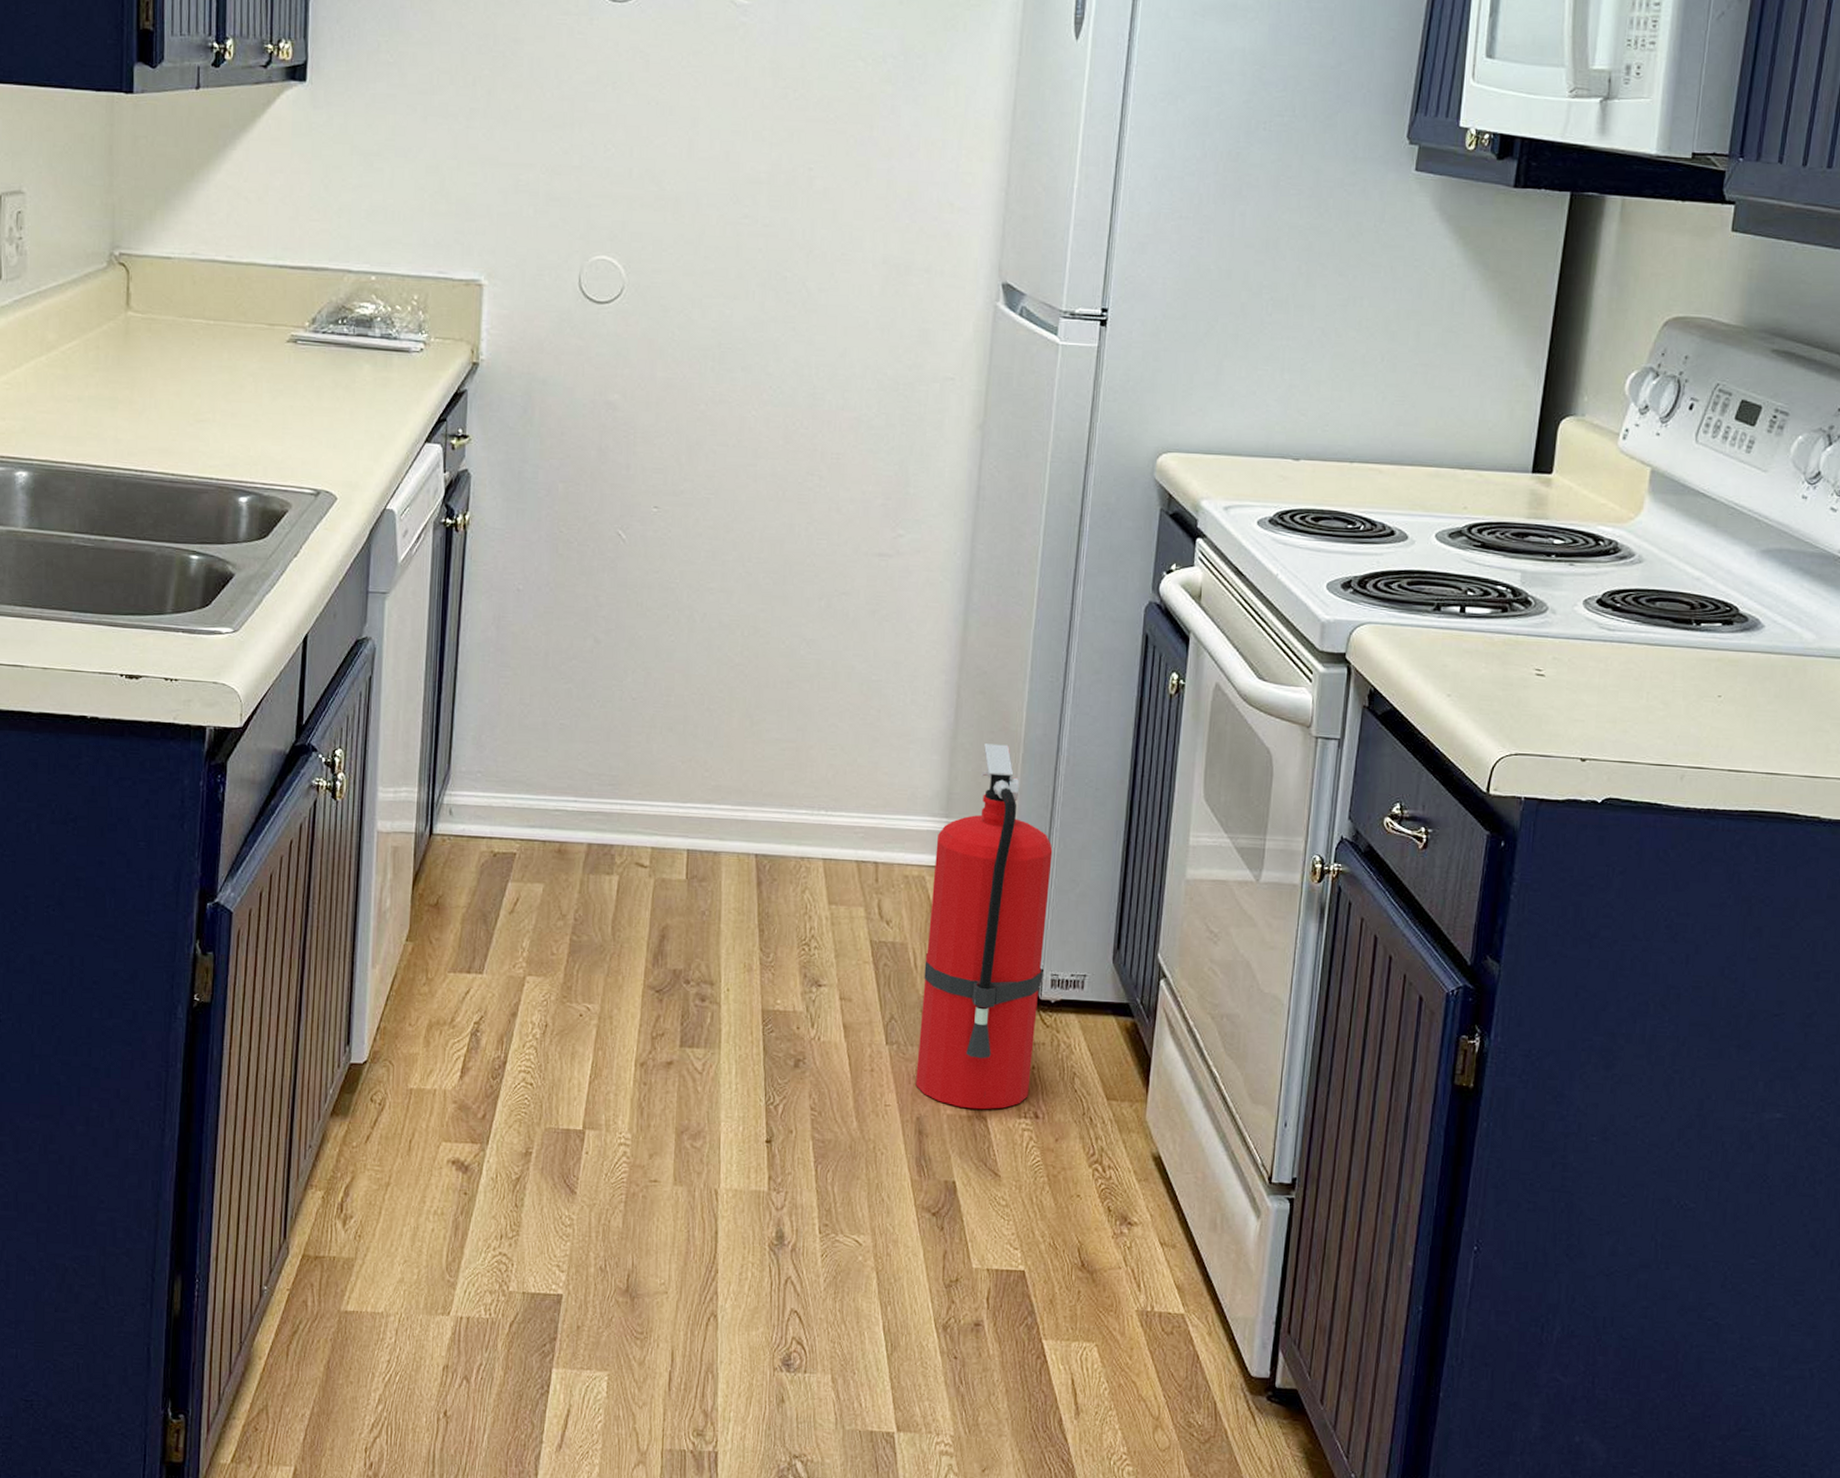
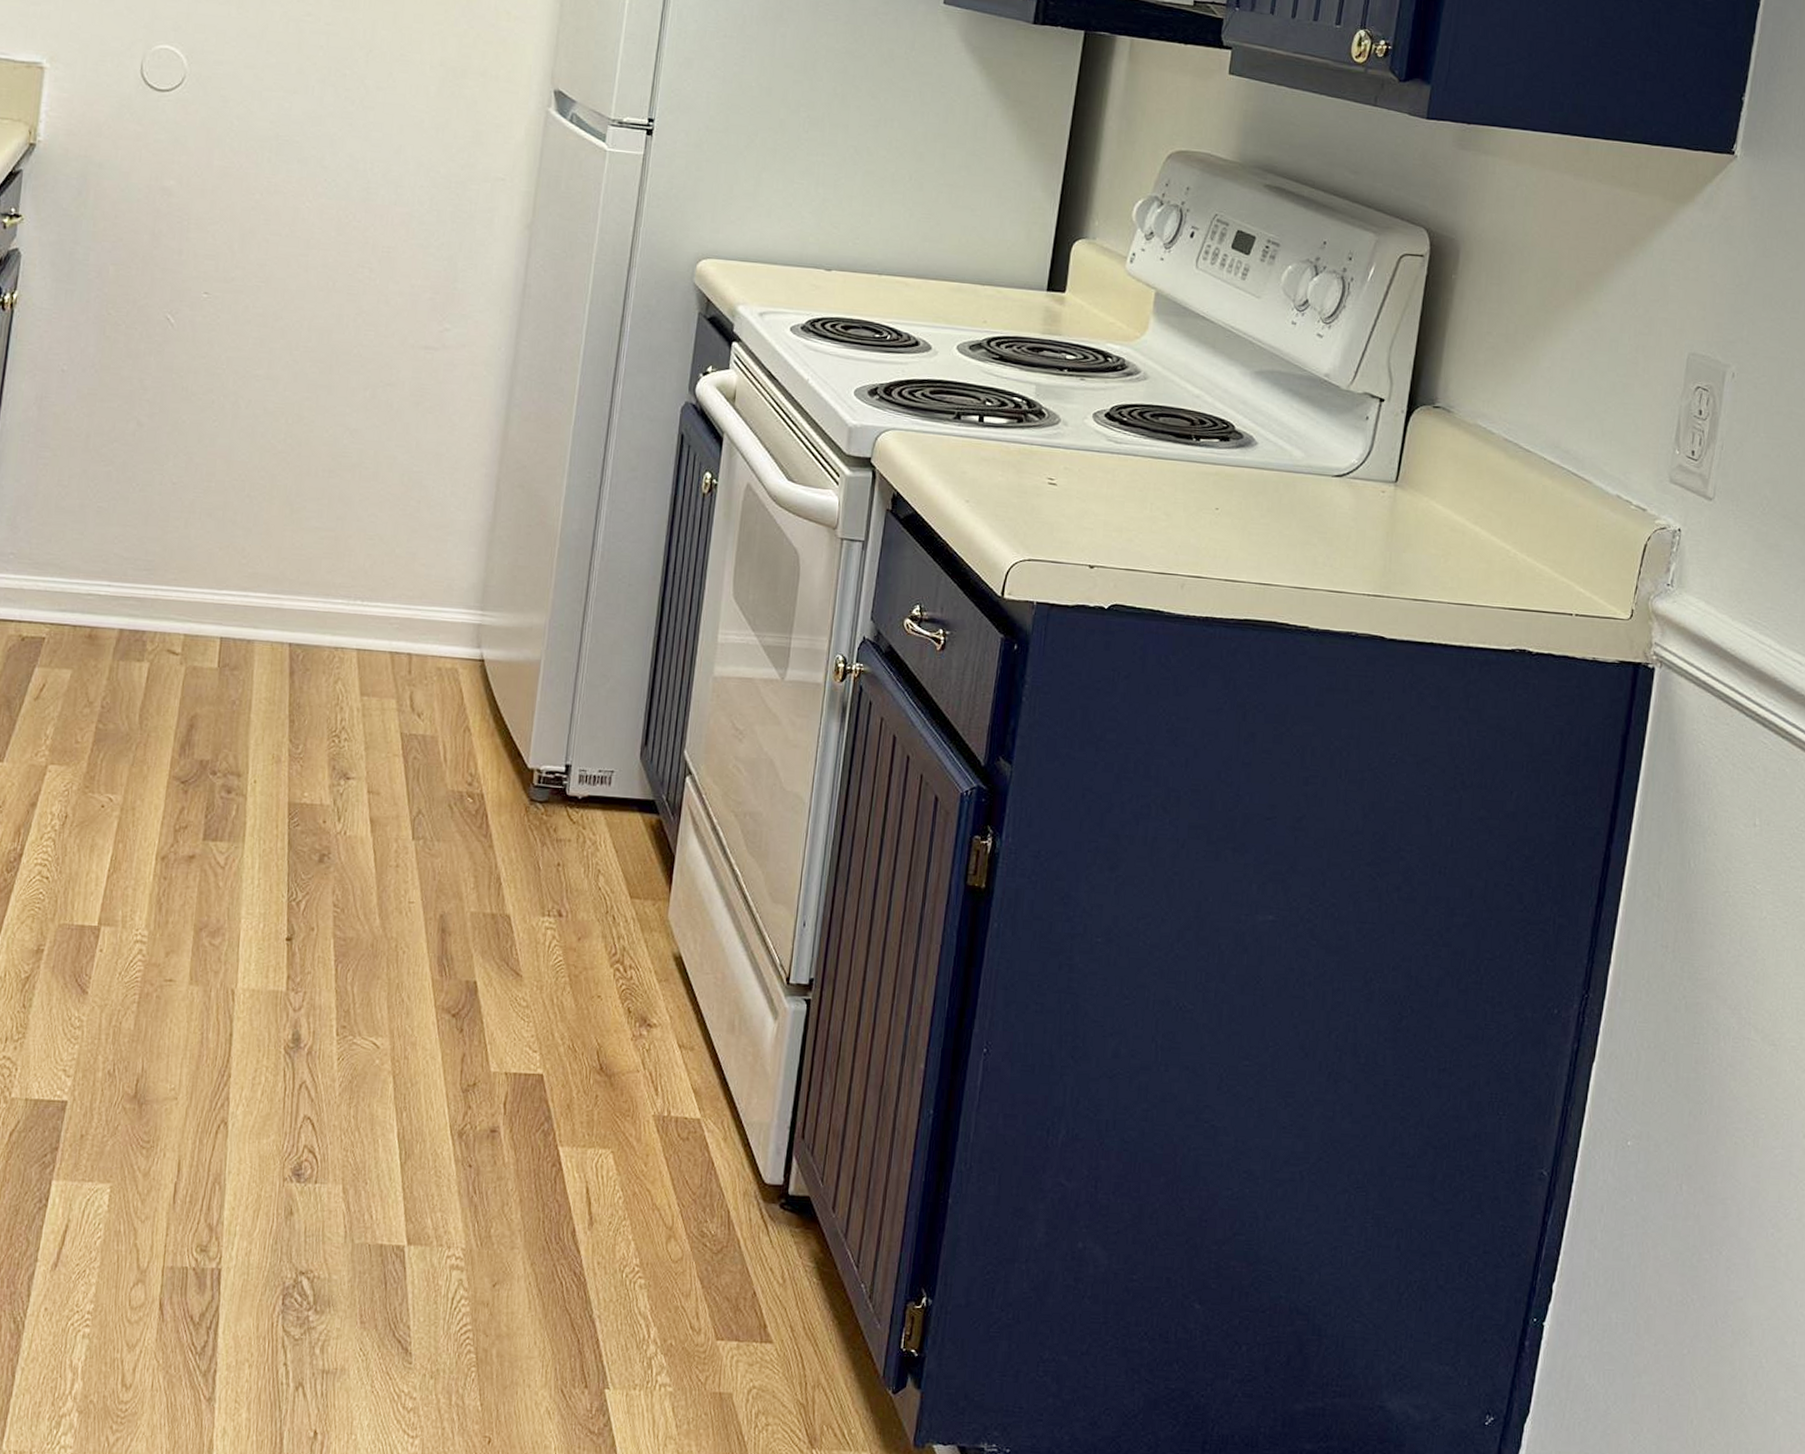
fire extinguisher: present [916,743,1053,1110] -> none [440,537,585,908]

